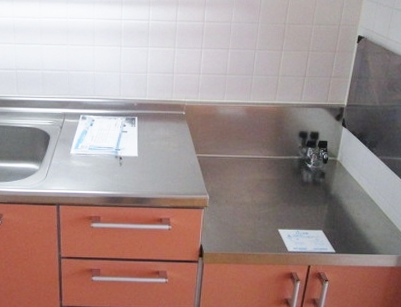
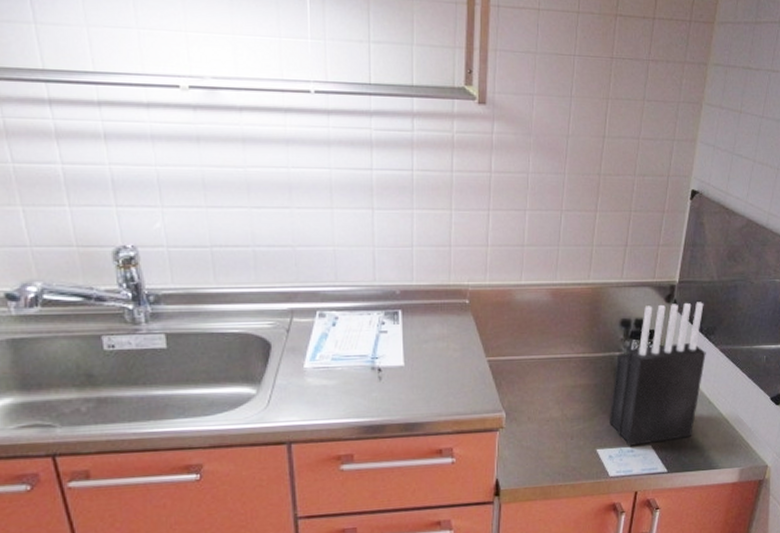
knife block: none [288,121,369,229] -> present [608,302,706,446]

